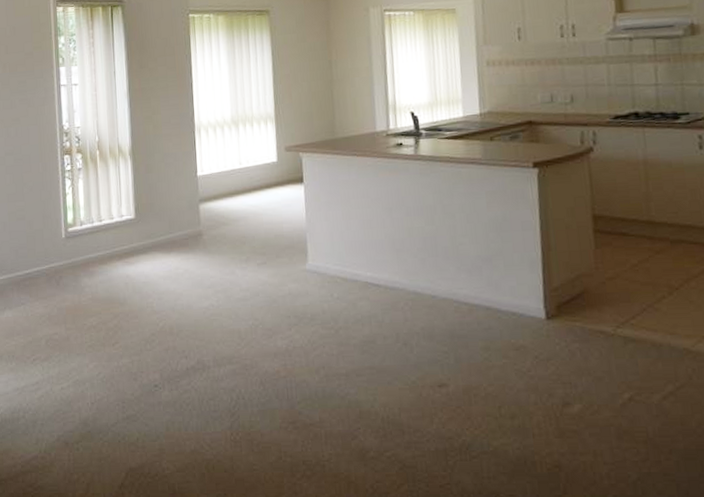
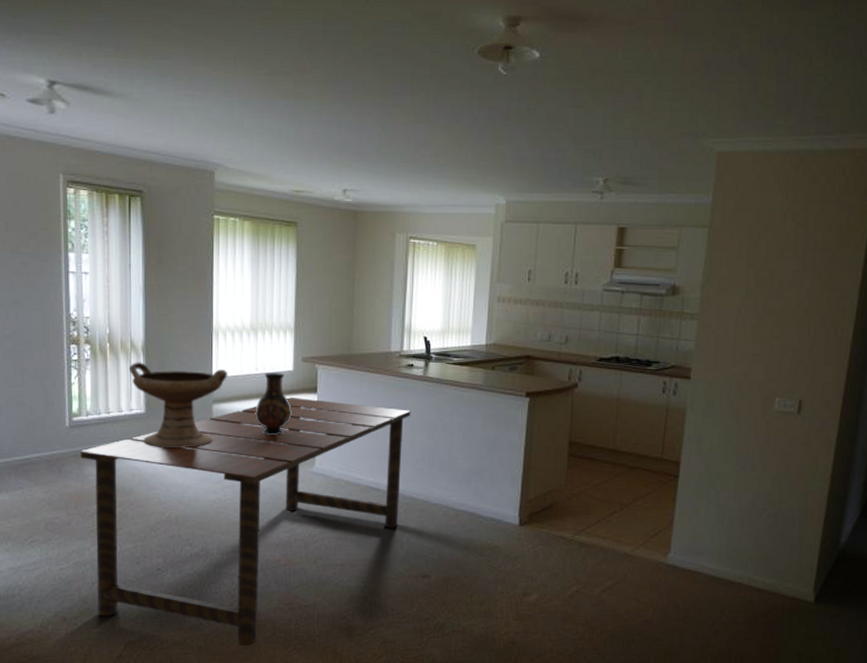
dining table: none [76,189,405,473] -> present [80,397,411,646]
decorative bowl: none [117,166,213,253] -> present [128,362,228,448]
vase: none [242,164,280,232] -> present [255,372,292,435]

